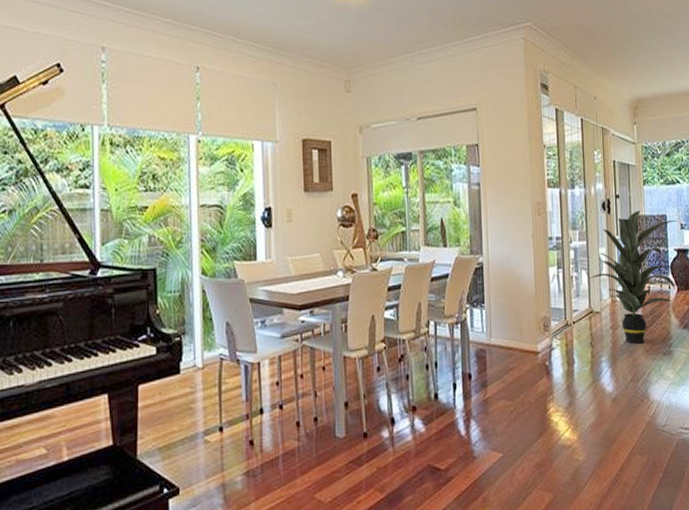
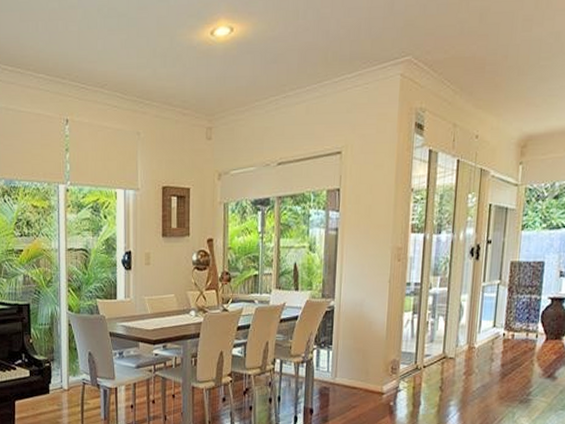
indoor plant: present [590,211,678,344] -> none [447,257,558,390]

